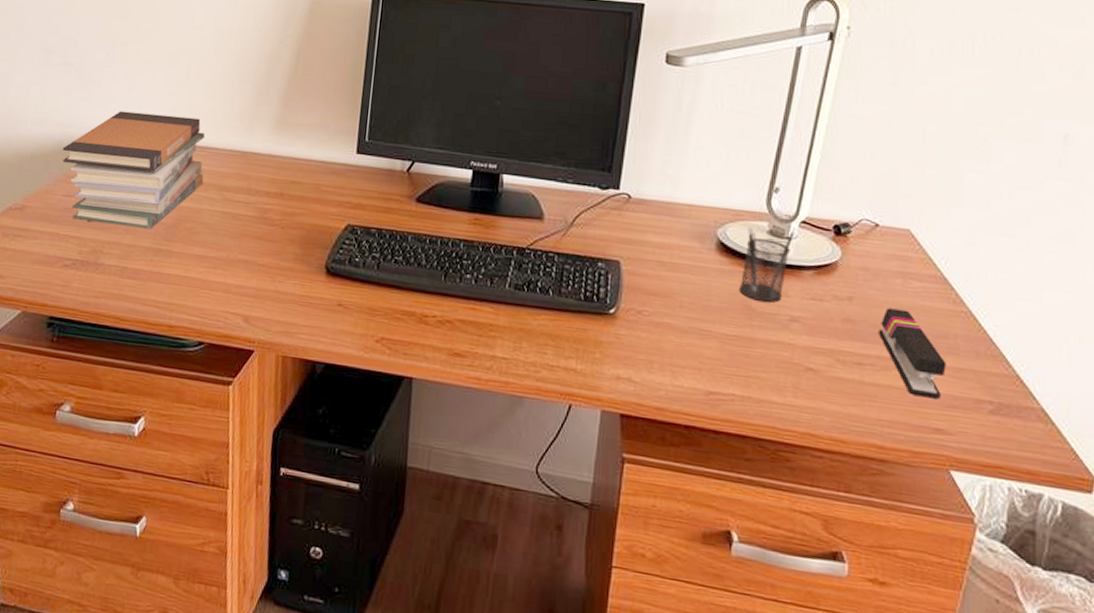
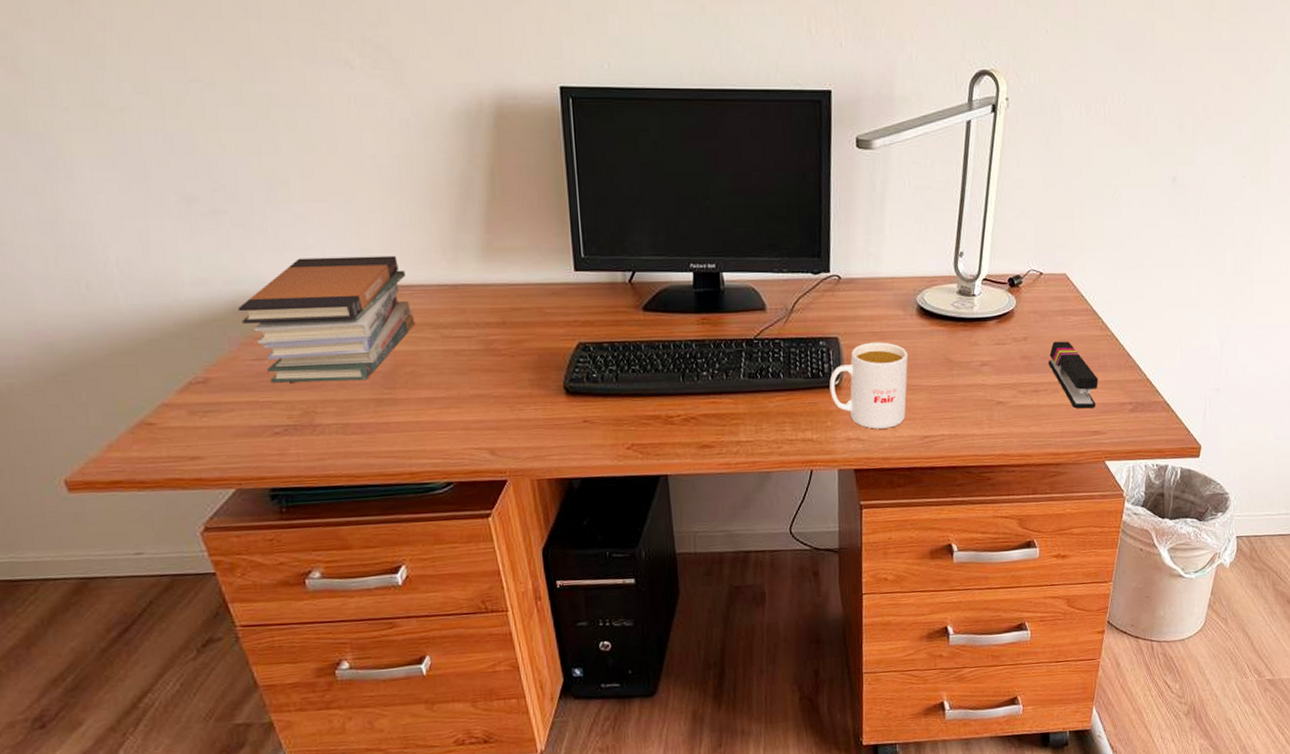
mug: none [603,272,701,374] -> present [829,342,909,429]
pencil holder: present [739,227,796,303] -> none [939,286,979,353]

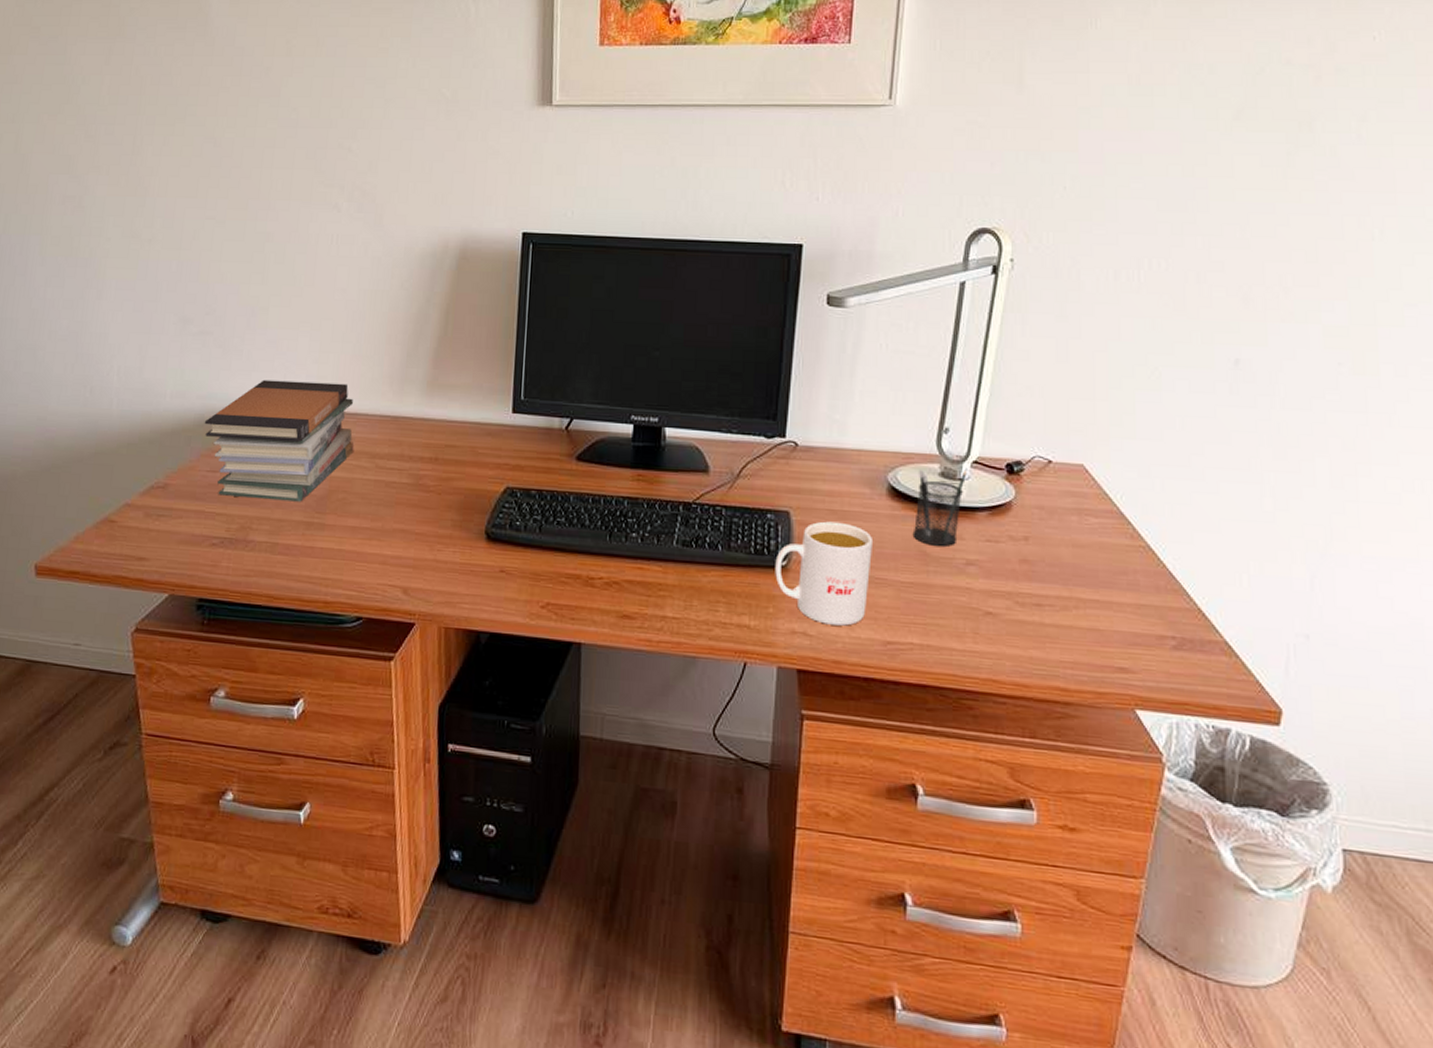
pencil holder: none [939,286,979,353] -> present [912,469,967,546]
stapler: present [1048,341,1098,409] -> none [1057,546,1127,637]

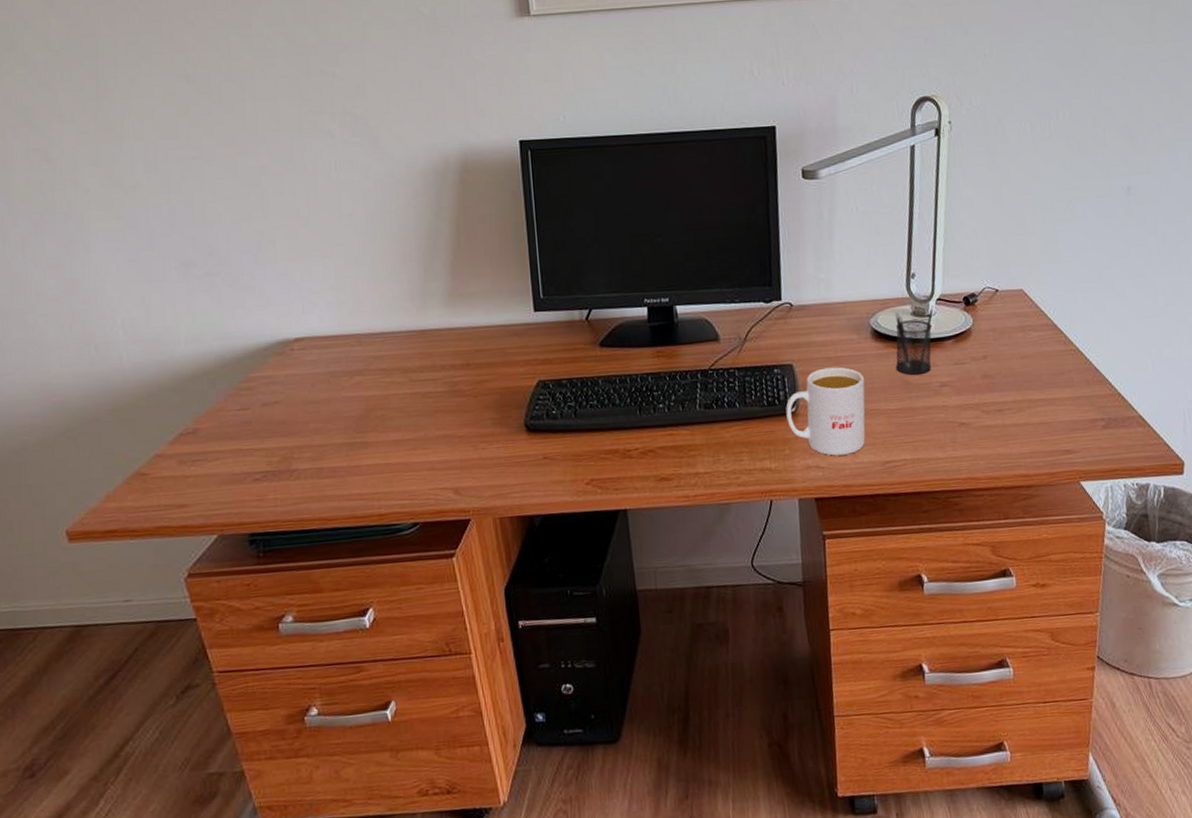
book stack: present [204,379,354,502] -> none [225,305,386,431]

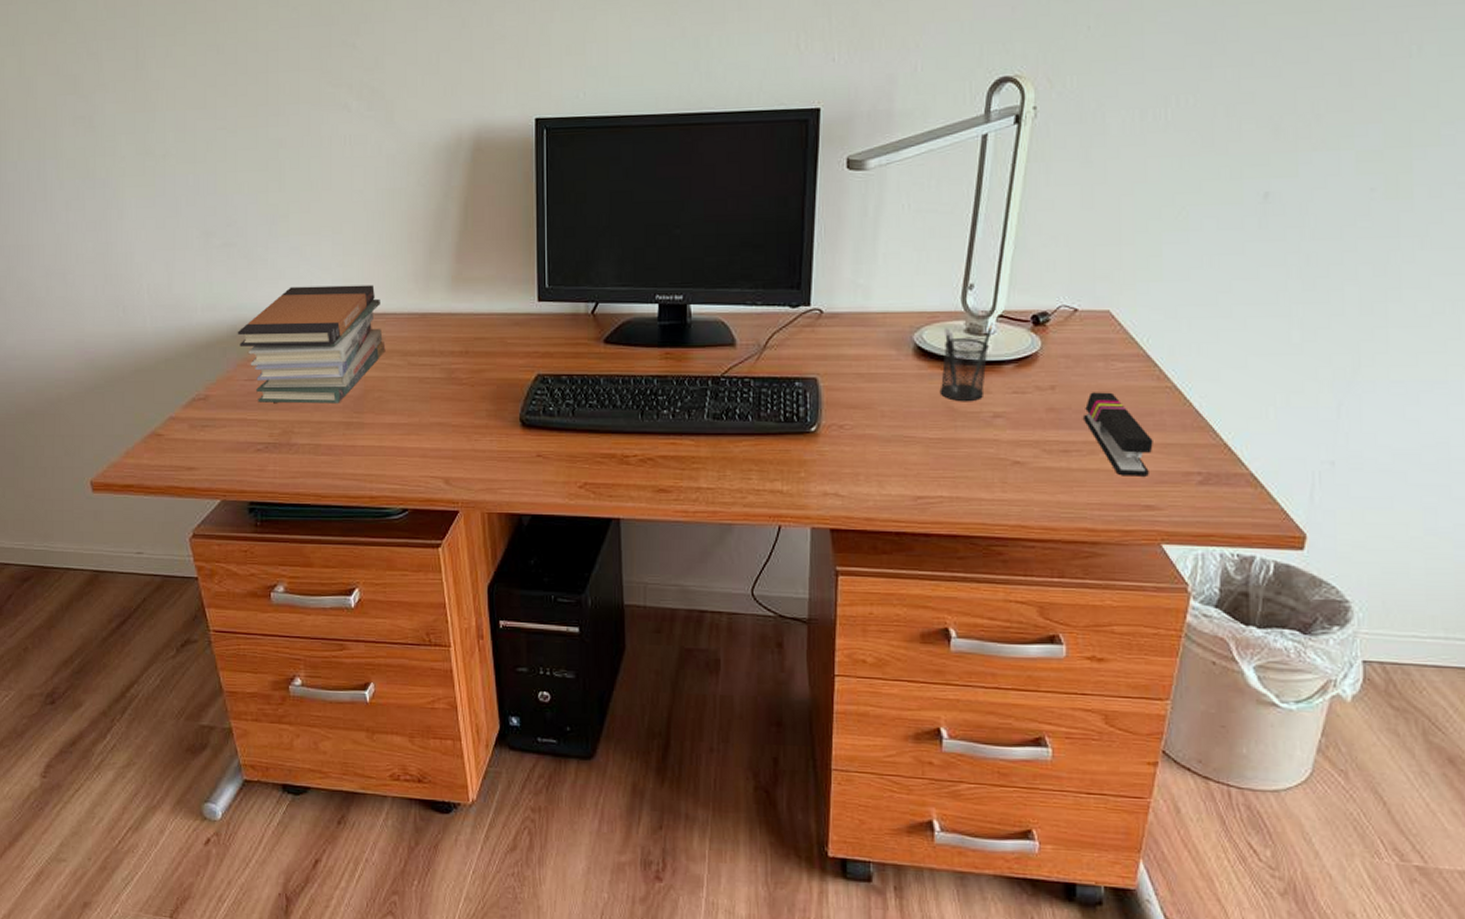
book stack: none [225,305,386,431] -> present [237,285,386,404]
mug: present [786,367,866,456] -> none [805,385,901,484]
stapler: none [1011,357,1066,427] -> present [1084,392,1153,476]

